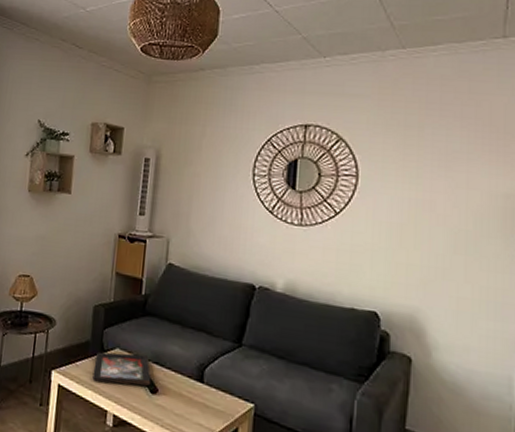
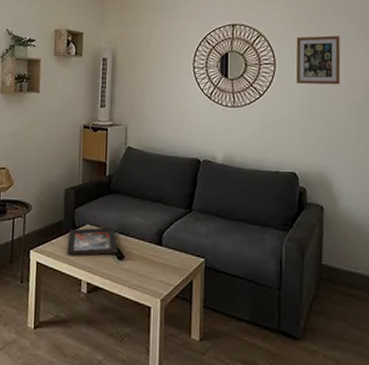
picture frame: none [383,143,447,207] -> present [296,35,341,85]

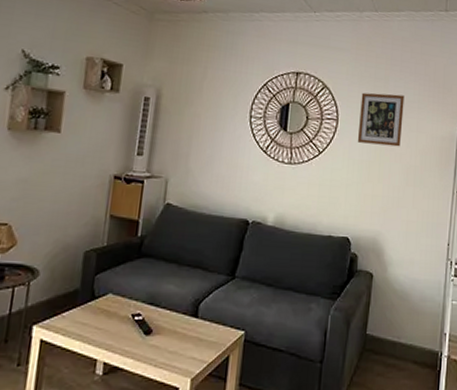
decorative tray: present [67,227,118,256] -> none [81,296,146,331]

